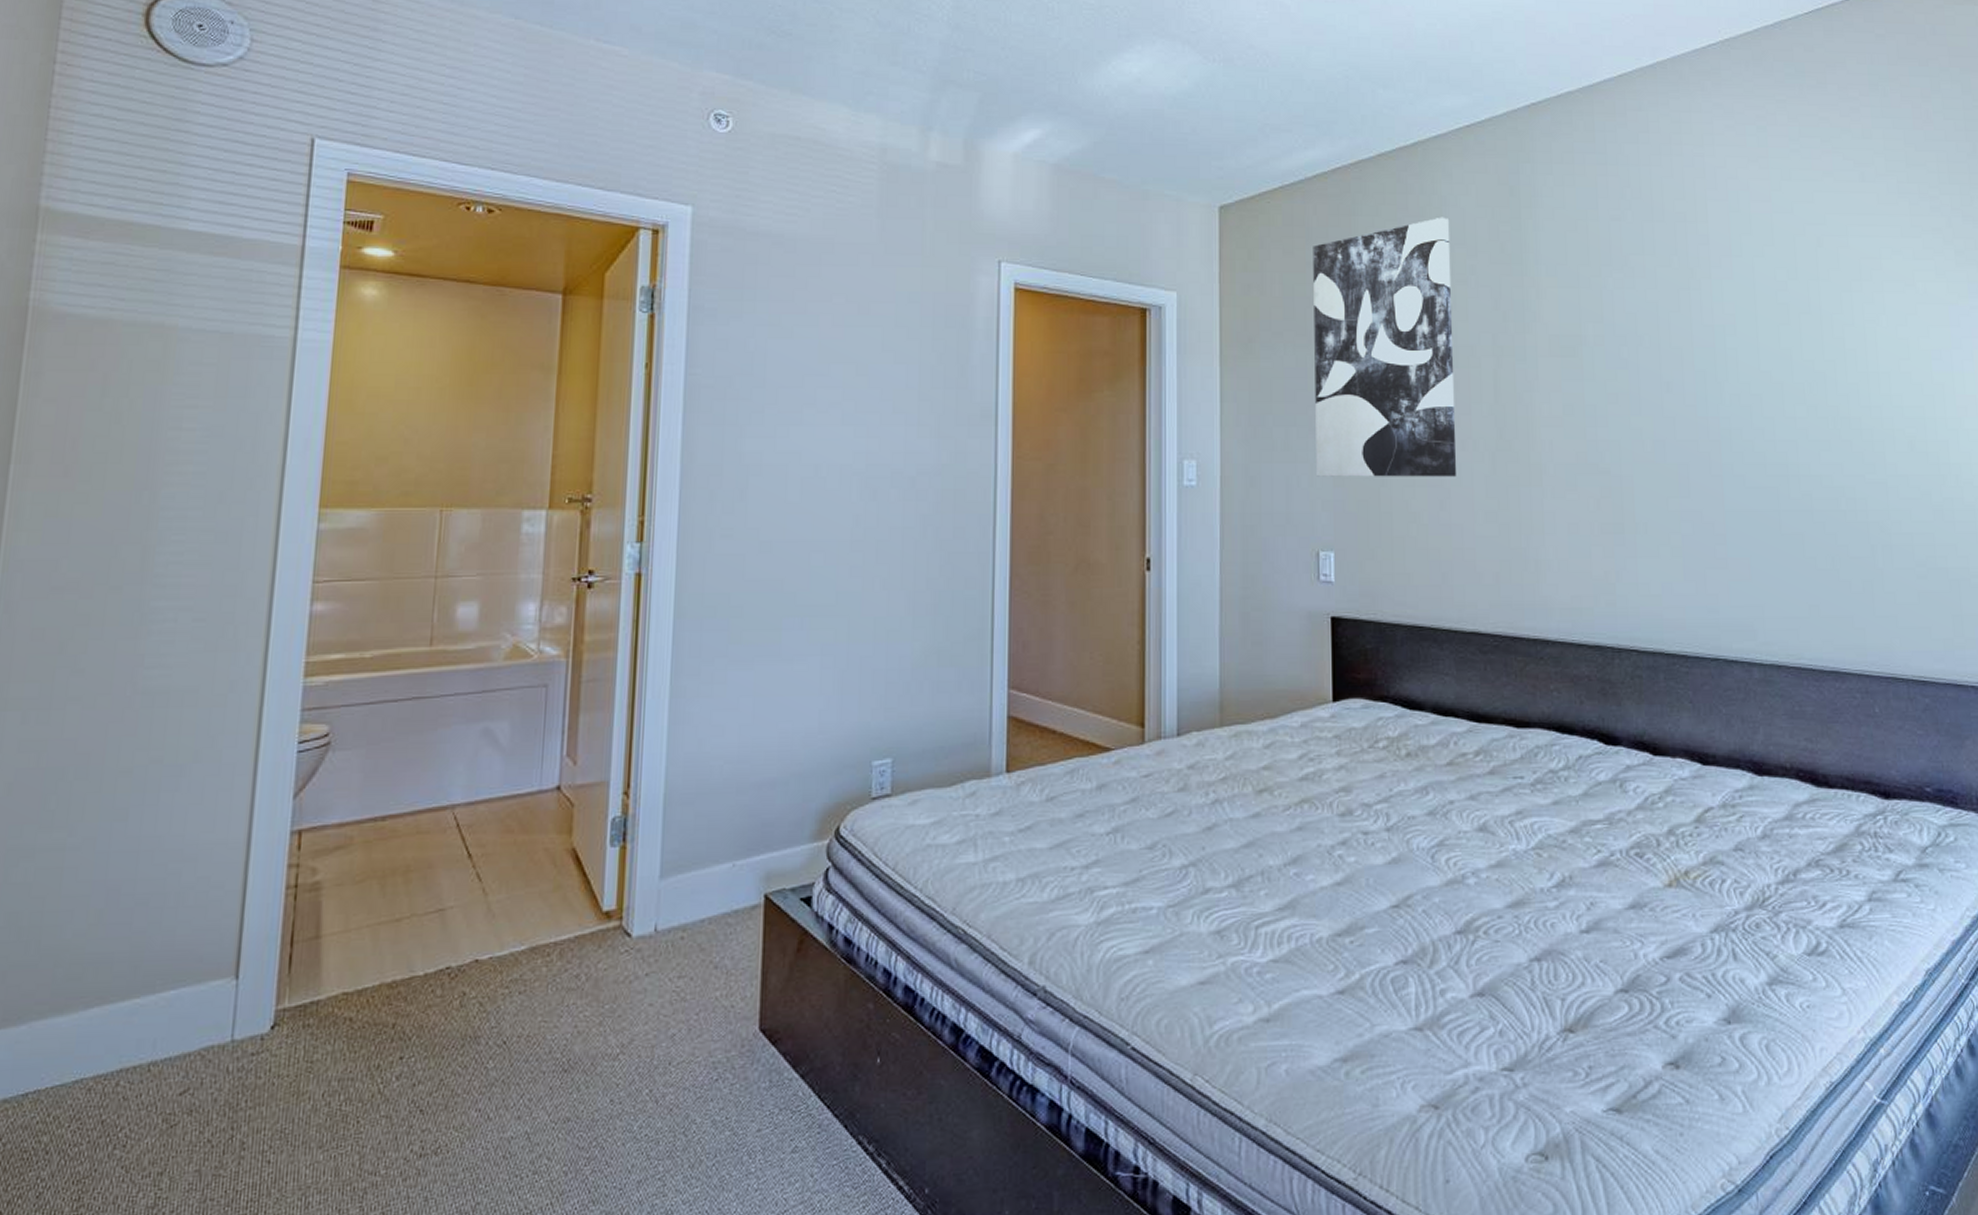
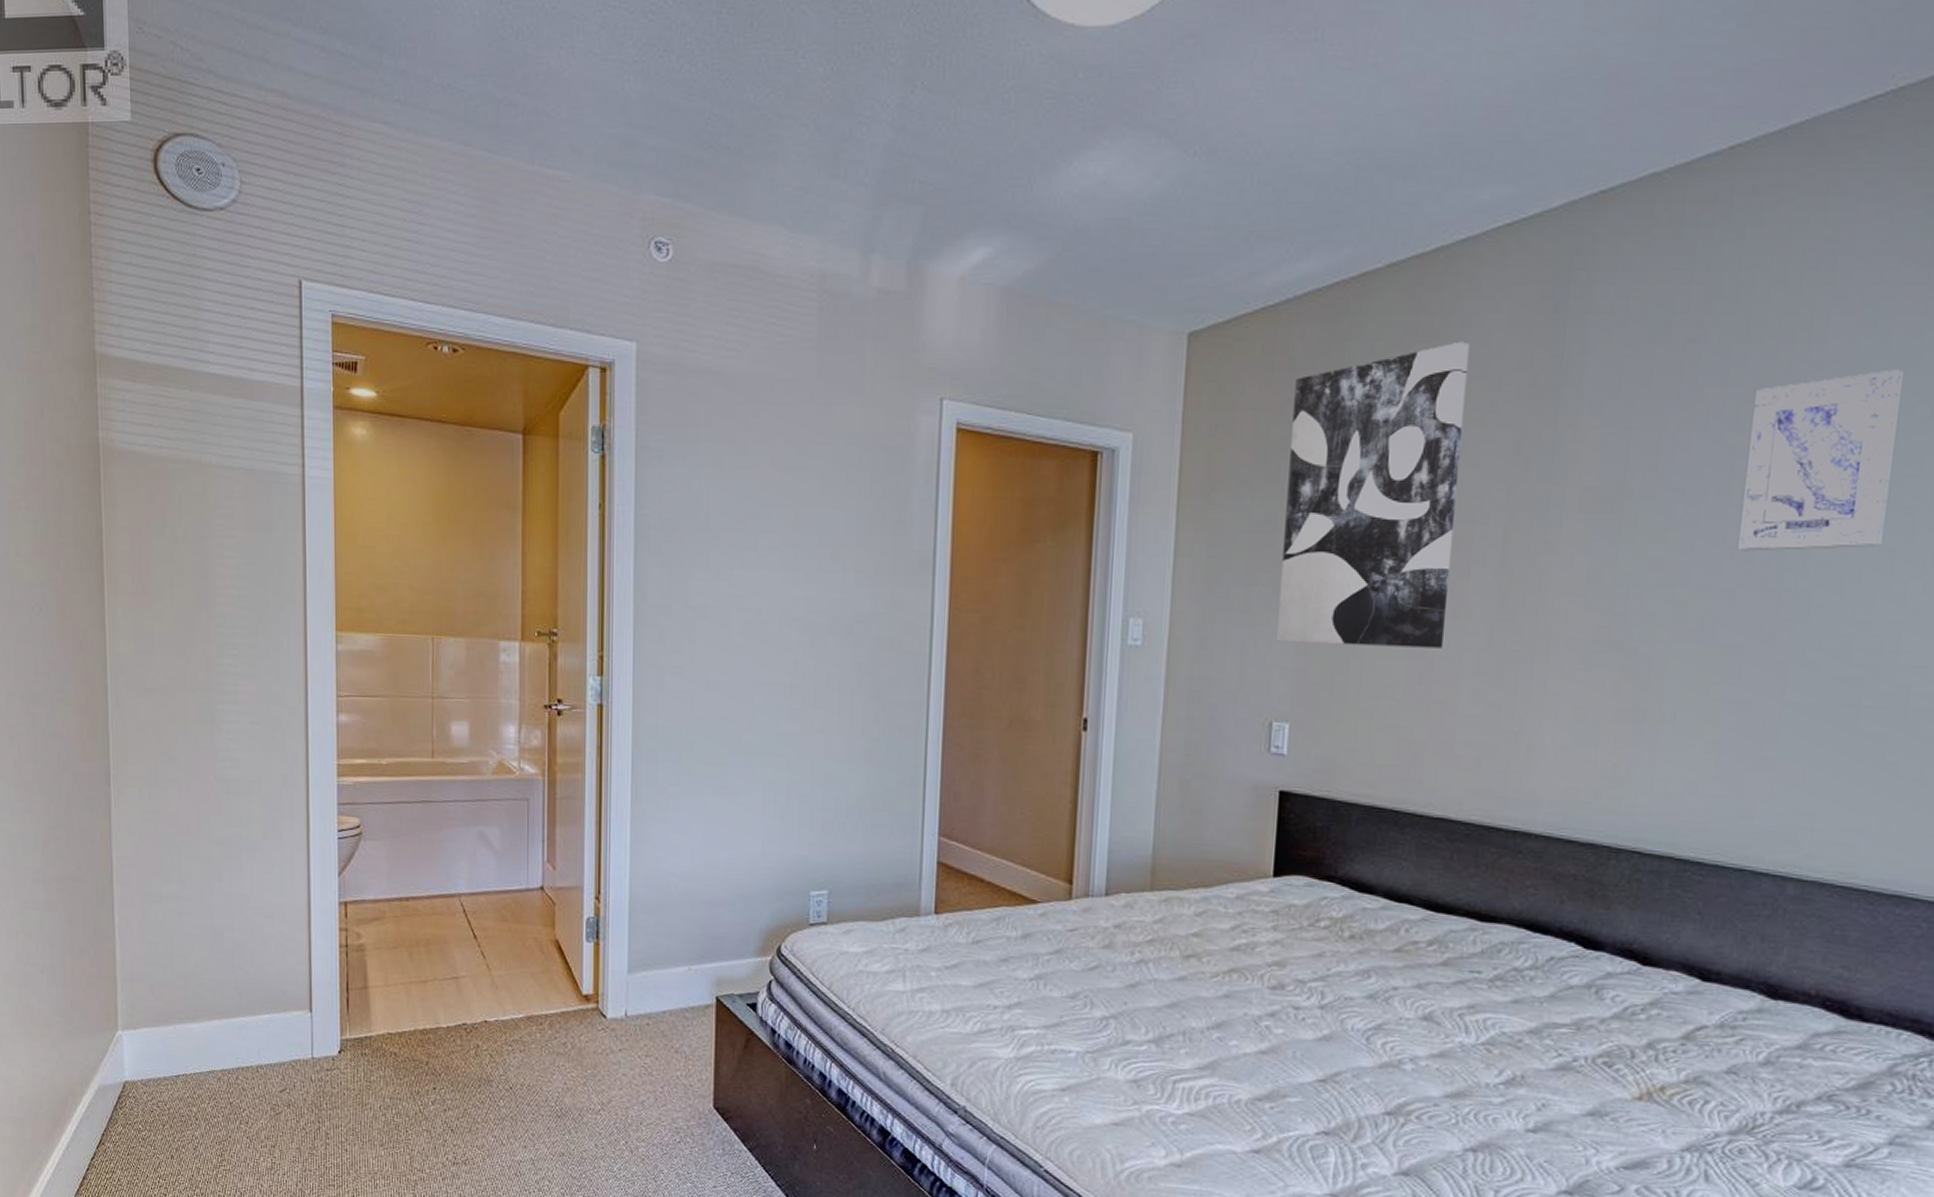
wall art: none [1665,242,1772,386] -> present [1738,369,1903,551]

